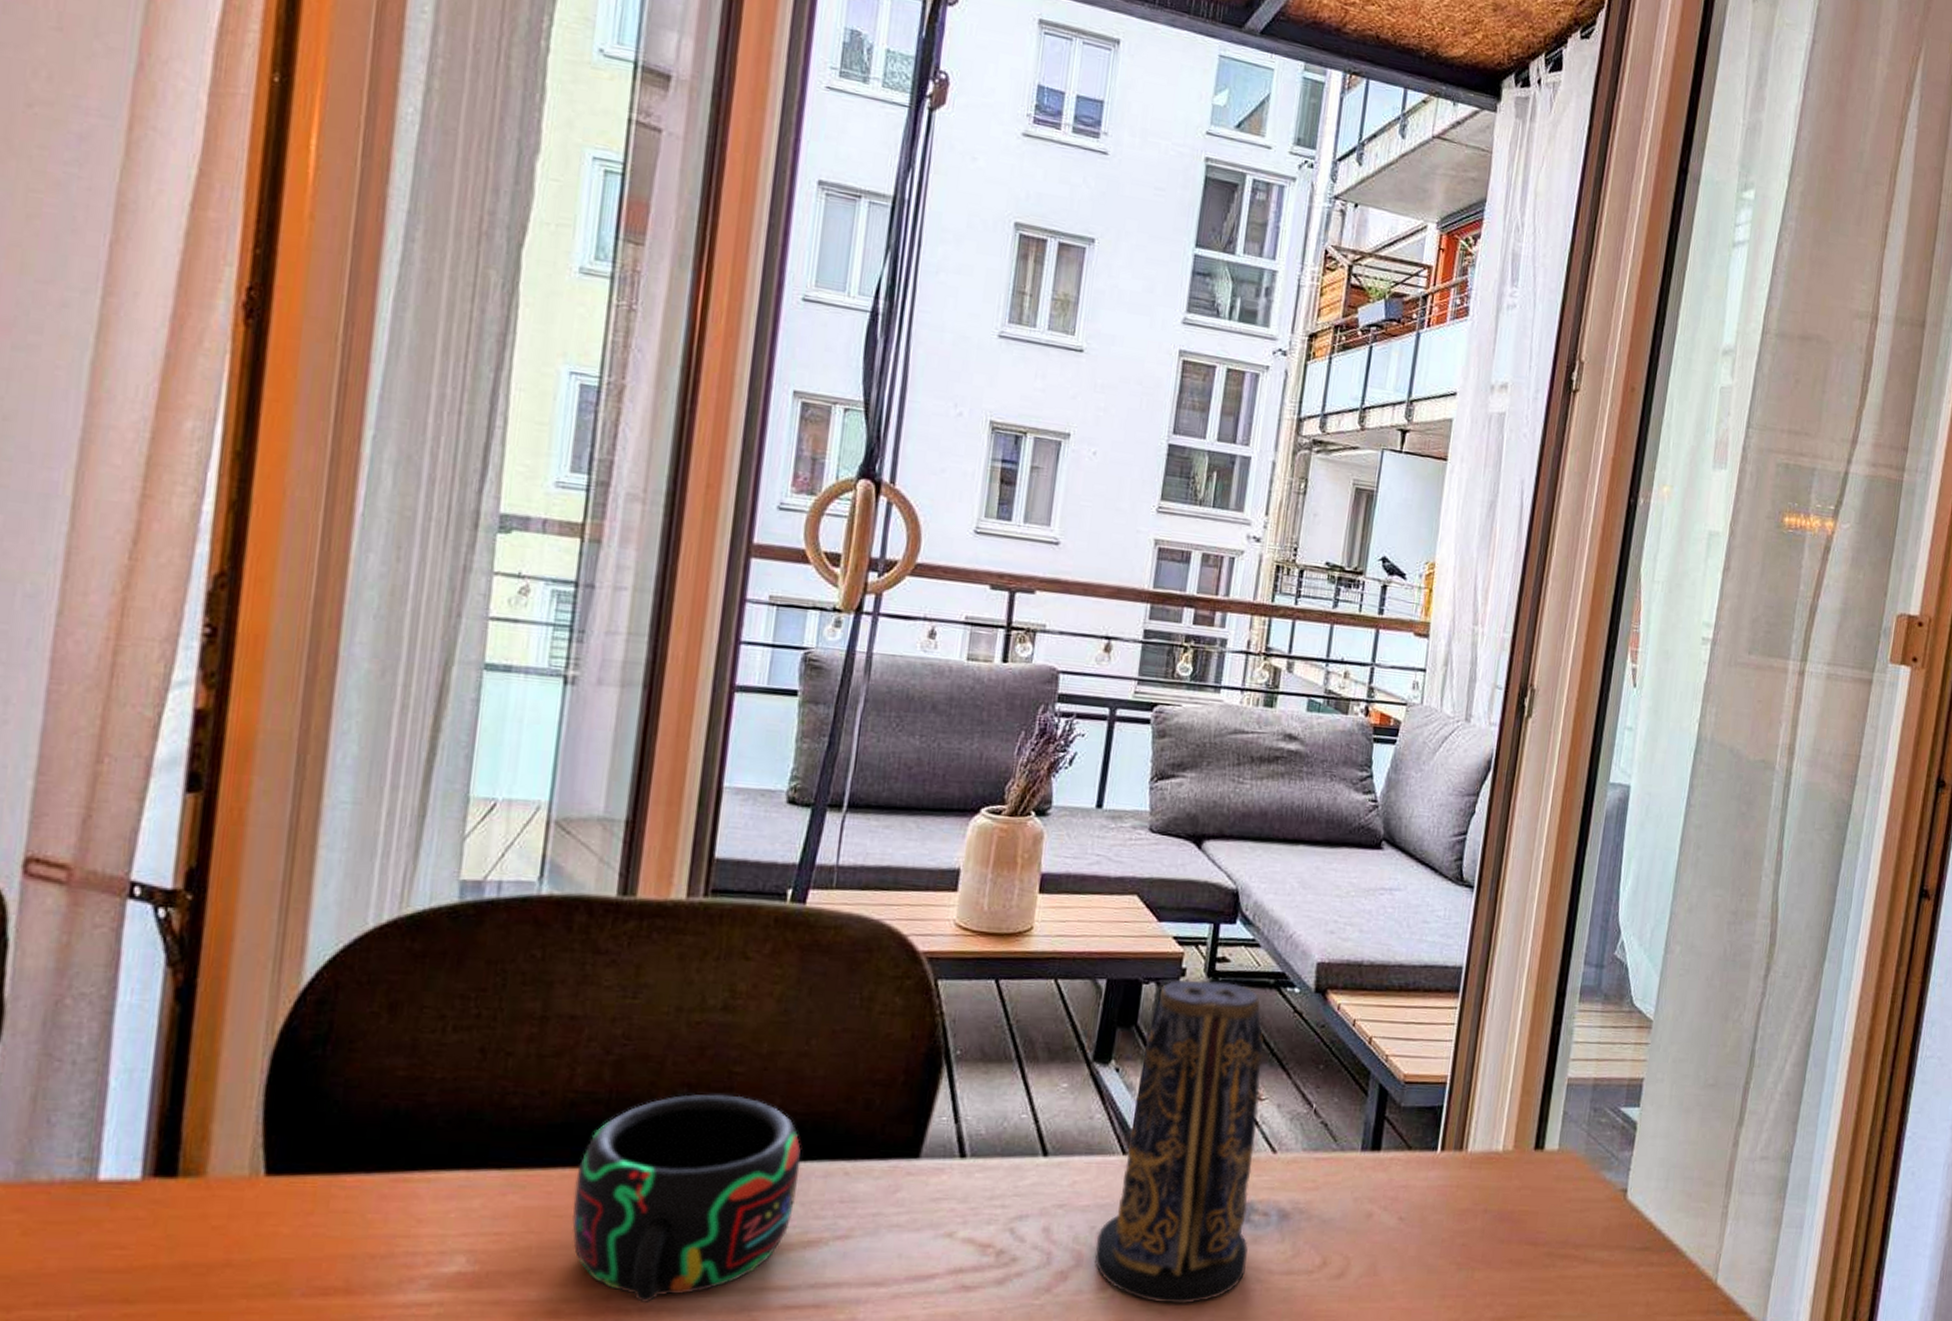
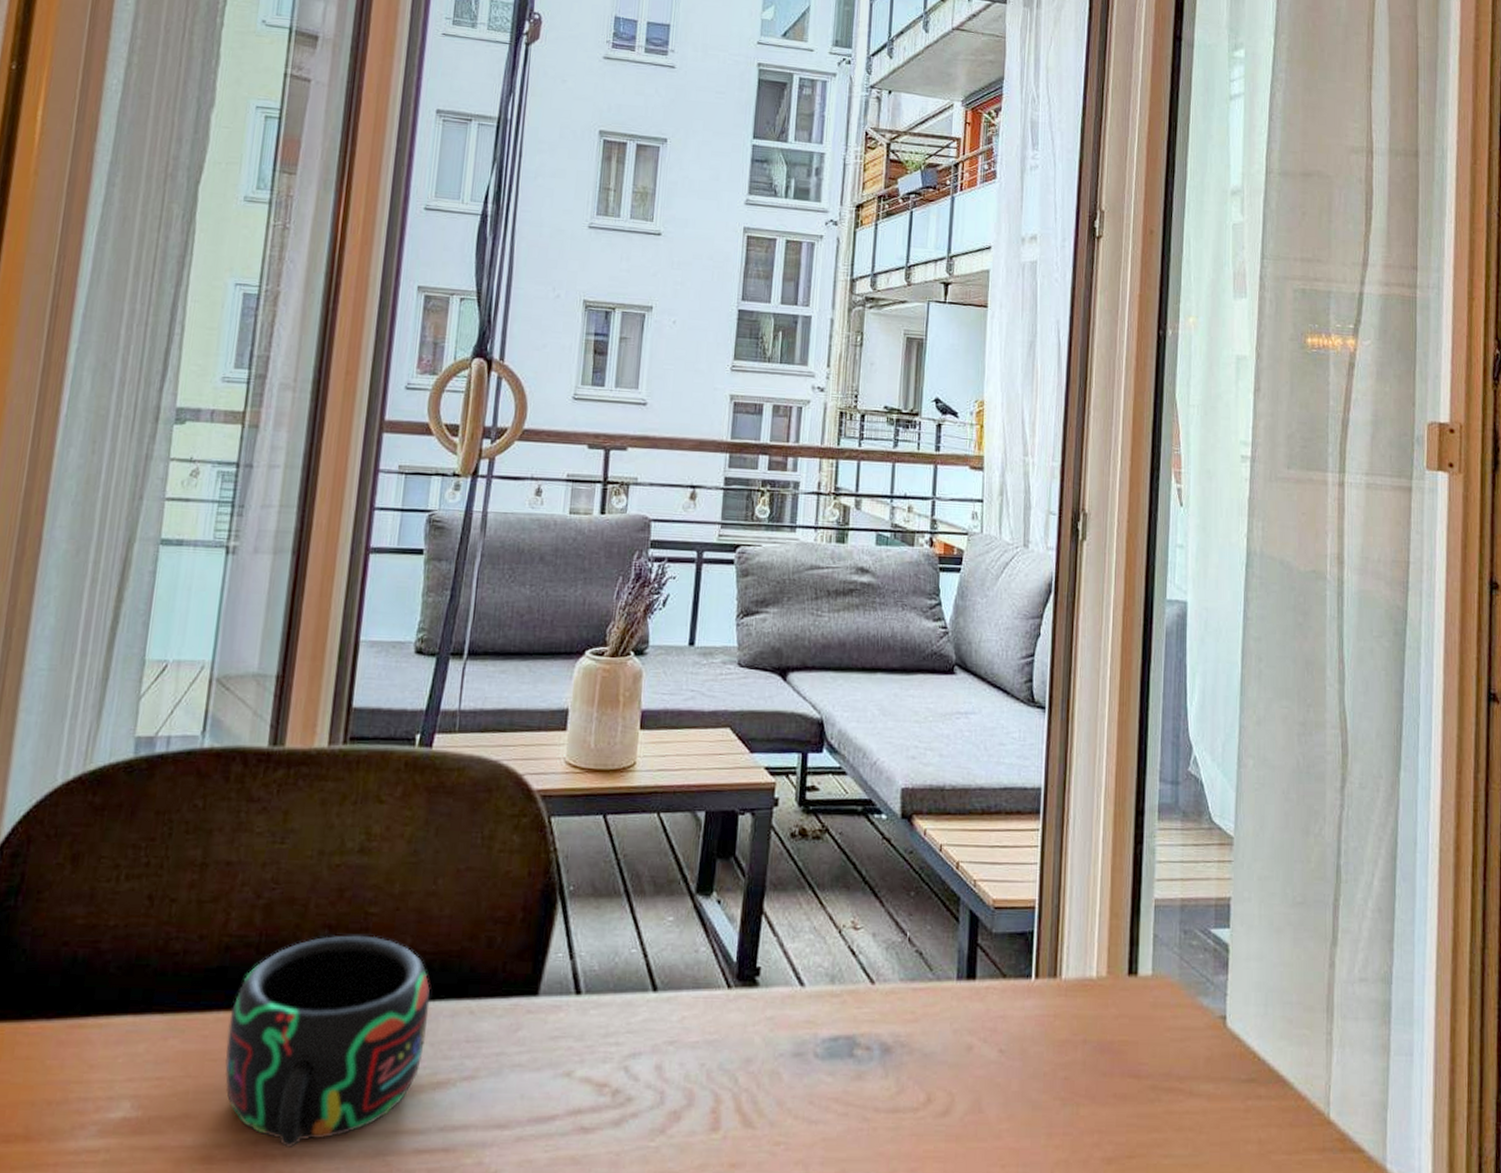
candle: present [1093,980,1264,1304] -> none [705,809,857,1145]

